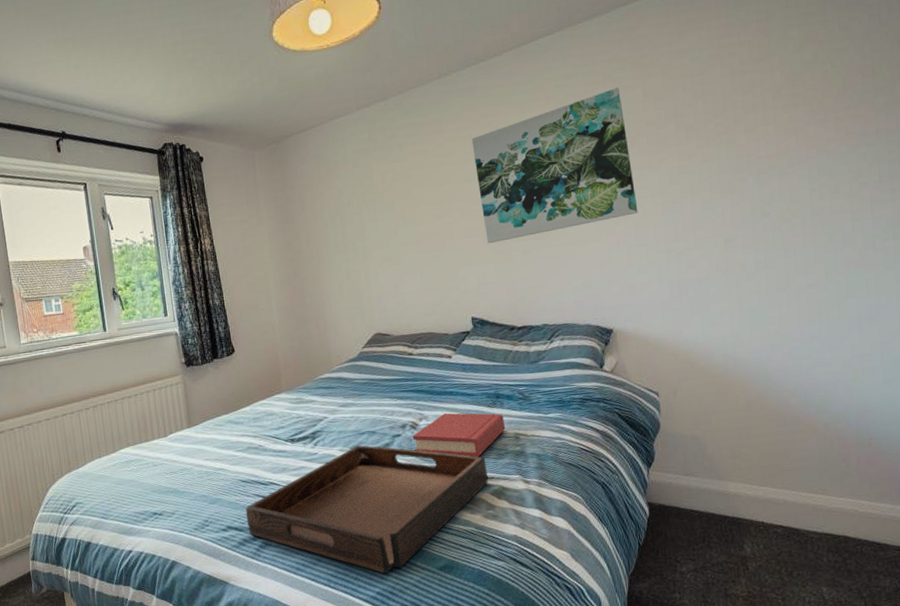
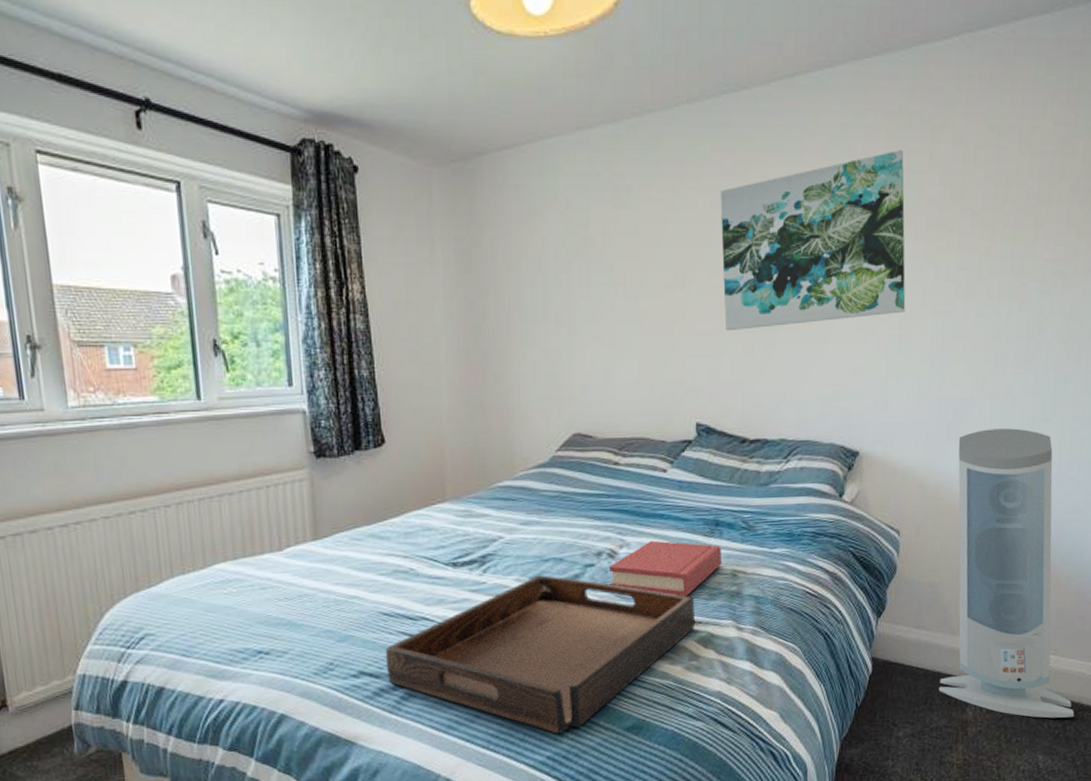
air purifier: none [701,298,853,553] -> present [938,428,1075,719]

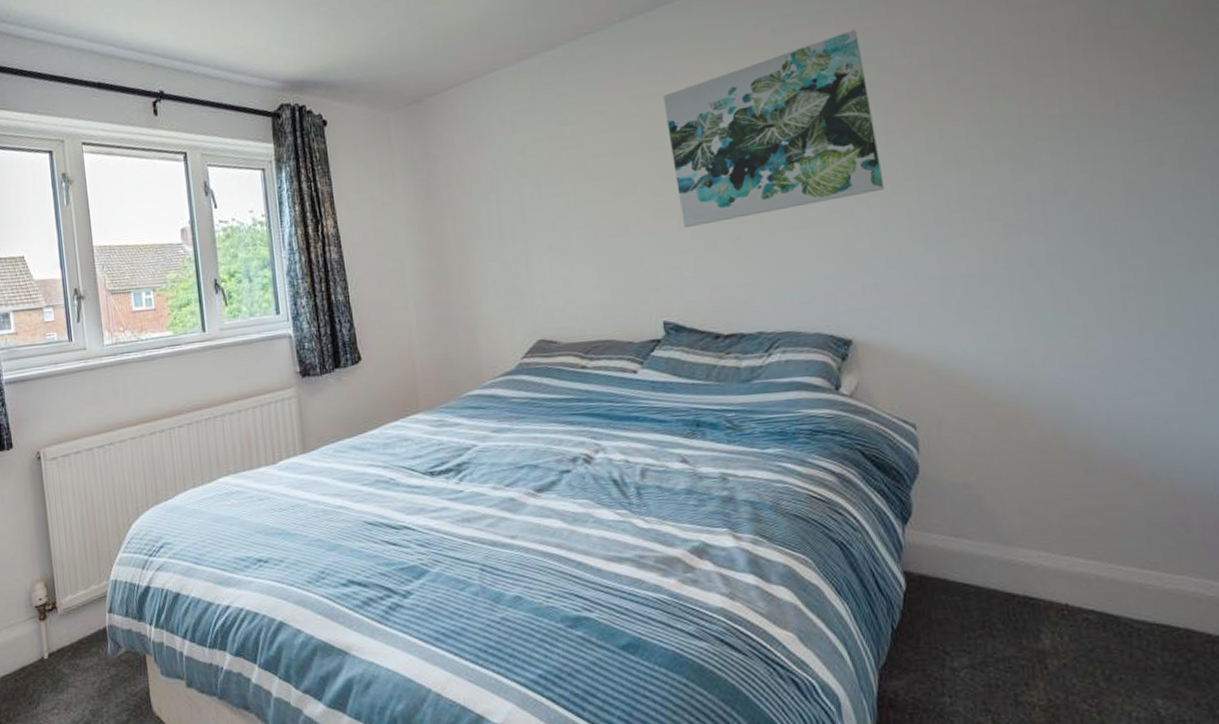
serving tray: present [385,575,695,734] -> none [371,482,686,650]
hardback book: present [608,540,723,597] -> none [585,444,709,503]
air purifier: present [938,428,1075,719] -> none [973,302,1200,652]

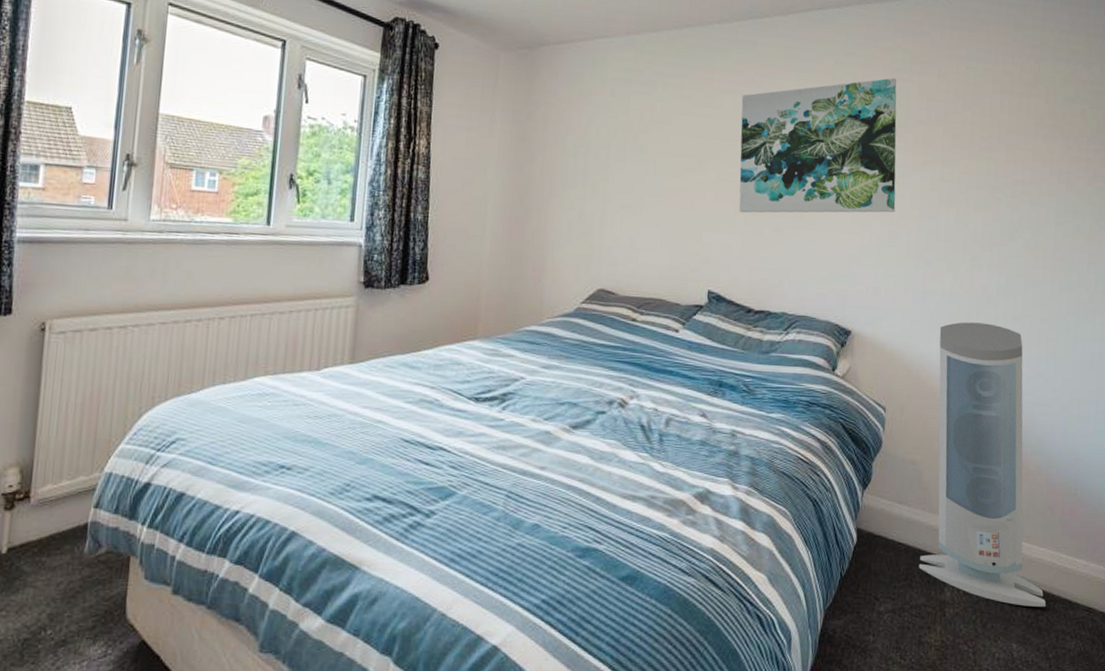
air purifier: none [973,302,1200,652] -> present [918,322,1046,607]

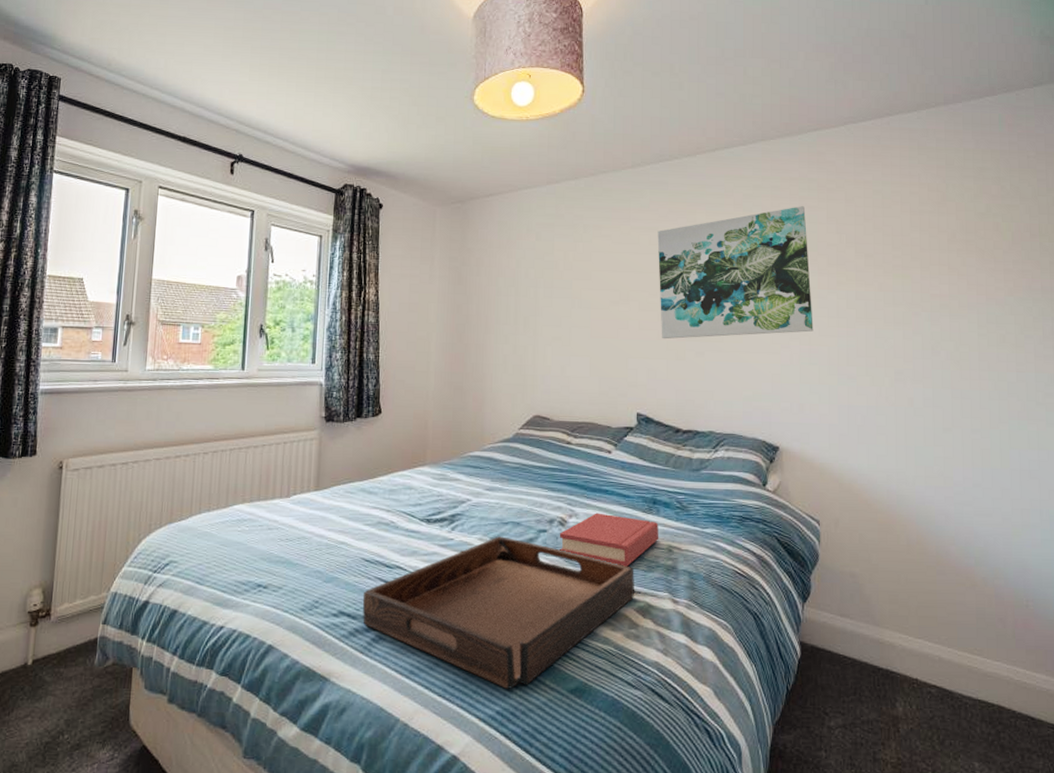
serving tray: none [399,417,695,577] -> present [362,536,634,689]
hardback book: none [618,394,723,451] -> present [559,513,659,567]
air purifier: present [918,322,1046,607] -> none [867,434,1007,724]

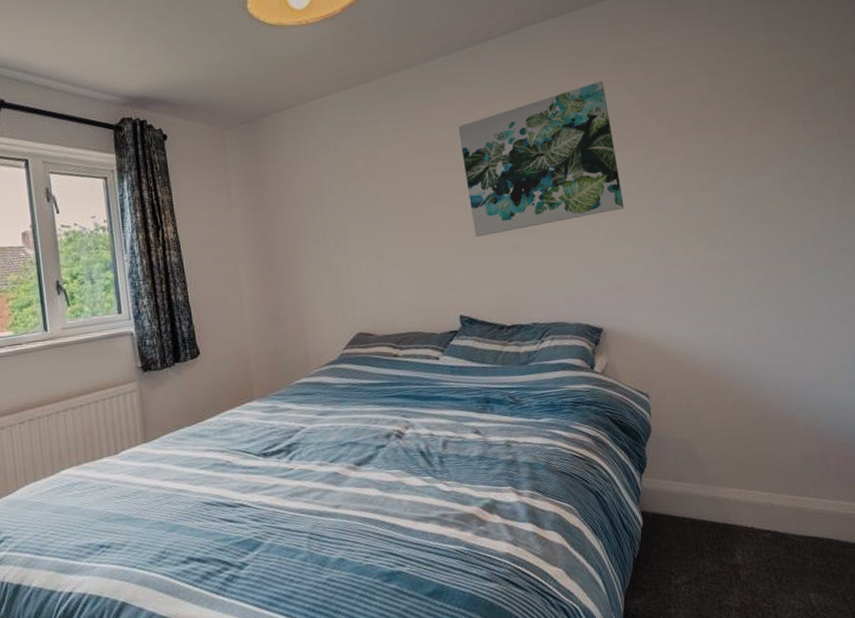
serving tray: present [362,536,634,689] -> none [210,458,479,604]
hardback book: present [559,513,659,567] -> none [398,419,497,468]

